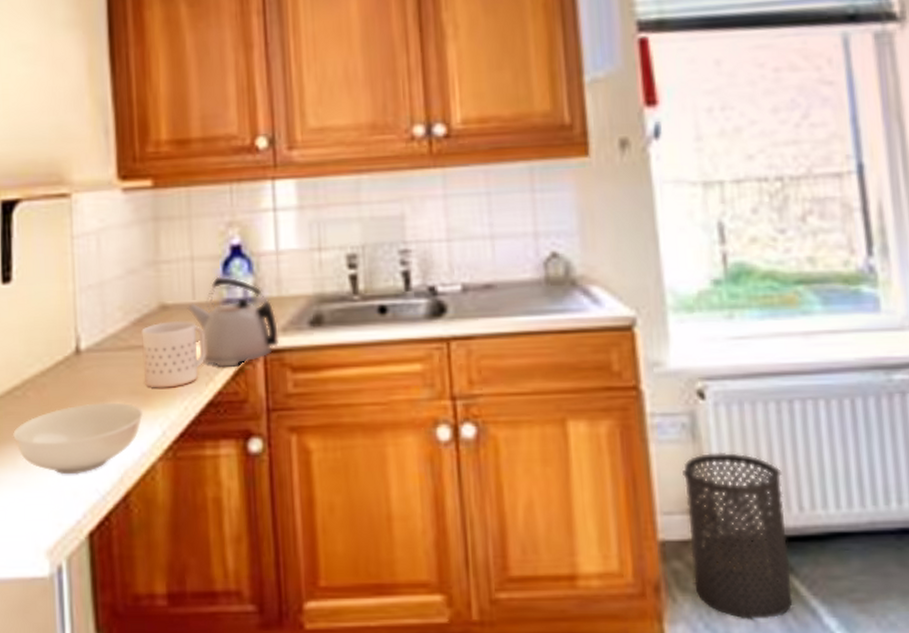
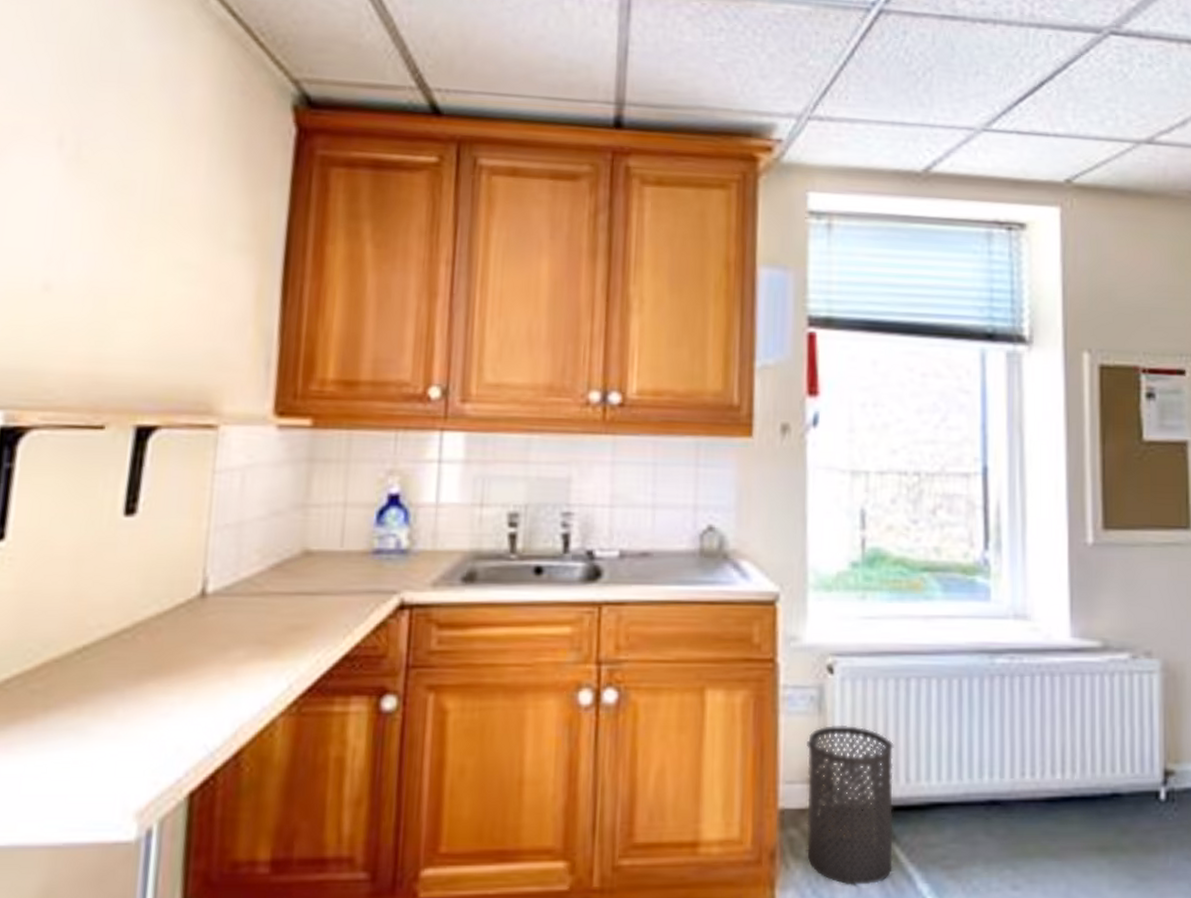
bowl: present [12,402,143,475] -> none [112,651,269,728]
mug: present [141,320,207,388] -> none [275,567,350,639]
kettle: present [187,276,280,367] -> none [333,525,429,620]

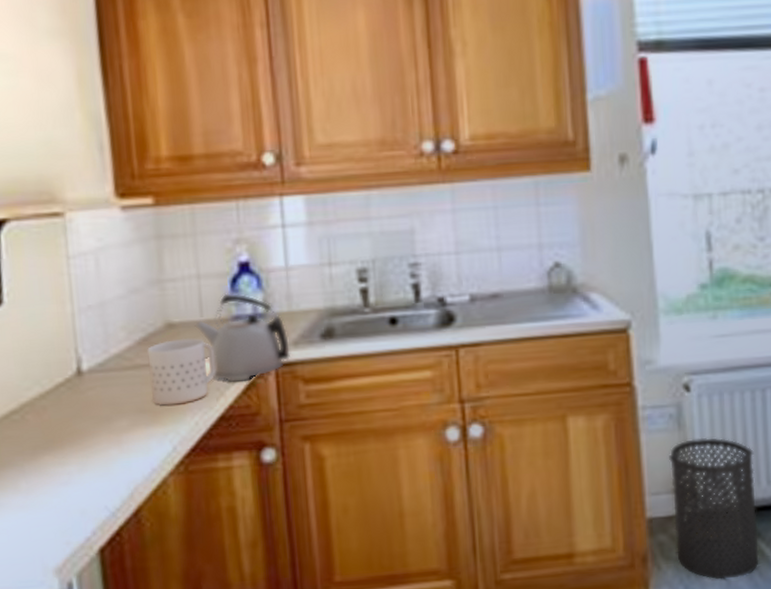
mug: none [275,567,350,639] -> present [147,337,217,406]
kettle: none [333,525,429,620] -> present [195,293,291,382]

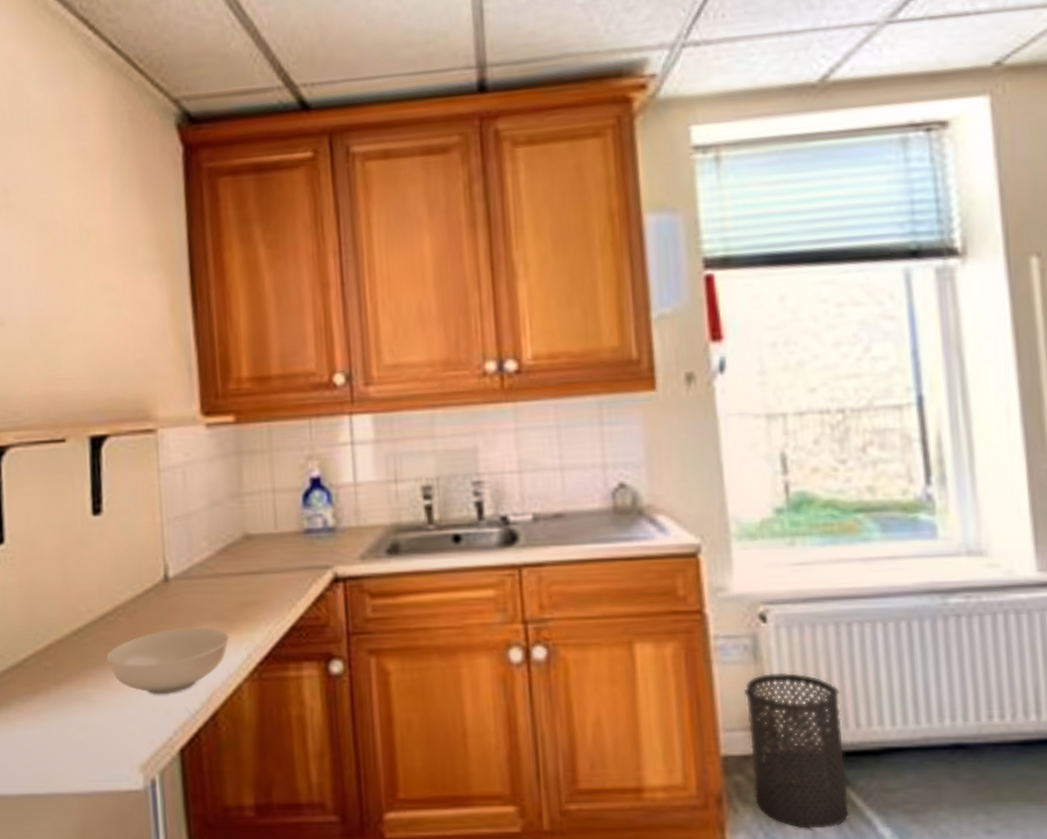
bowl: none [11,421,152,494] -> present [105,627,229,695]
mug: present [147,337,217,406] -> none [226,549,289,614]
kettle: present [195,293,291,382] -> none [270,507,359,593]

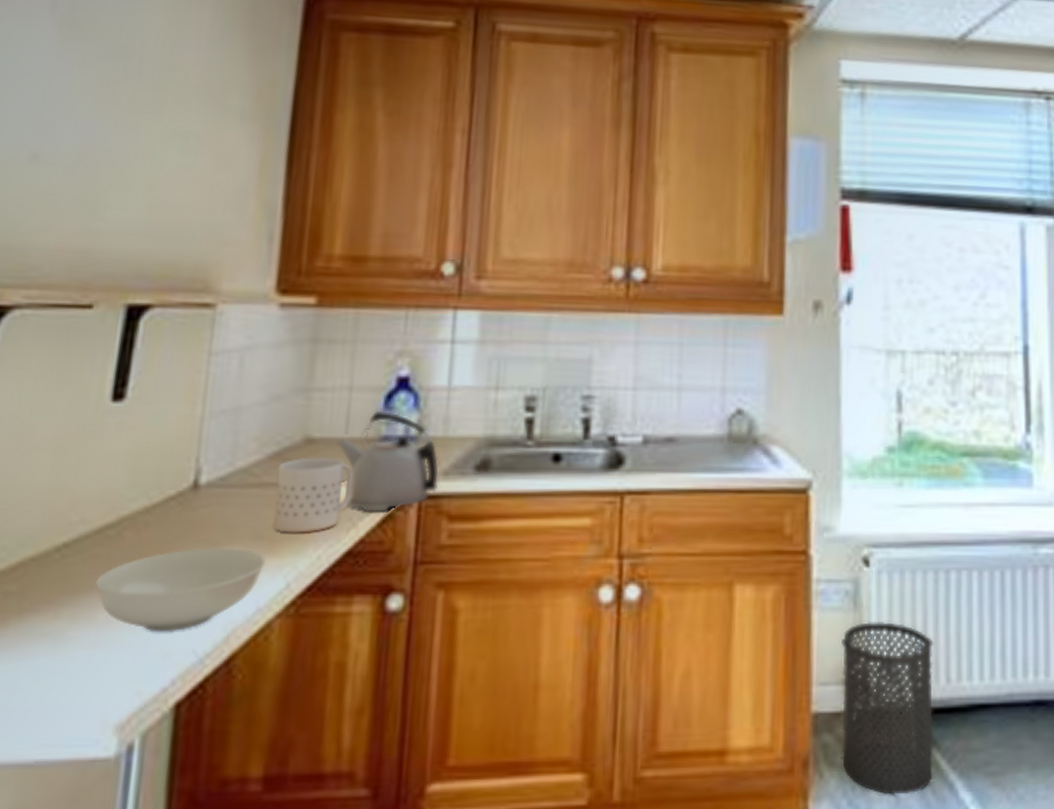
mug: none [226,549,289,614] -> present [273,456,354,533]
kettle: none [270,507,359,593] -> present [337,410,439,512]

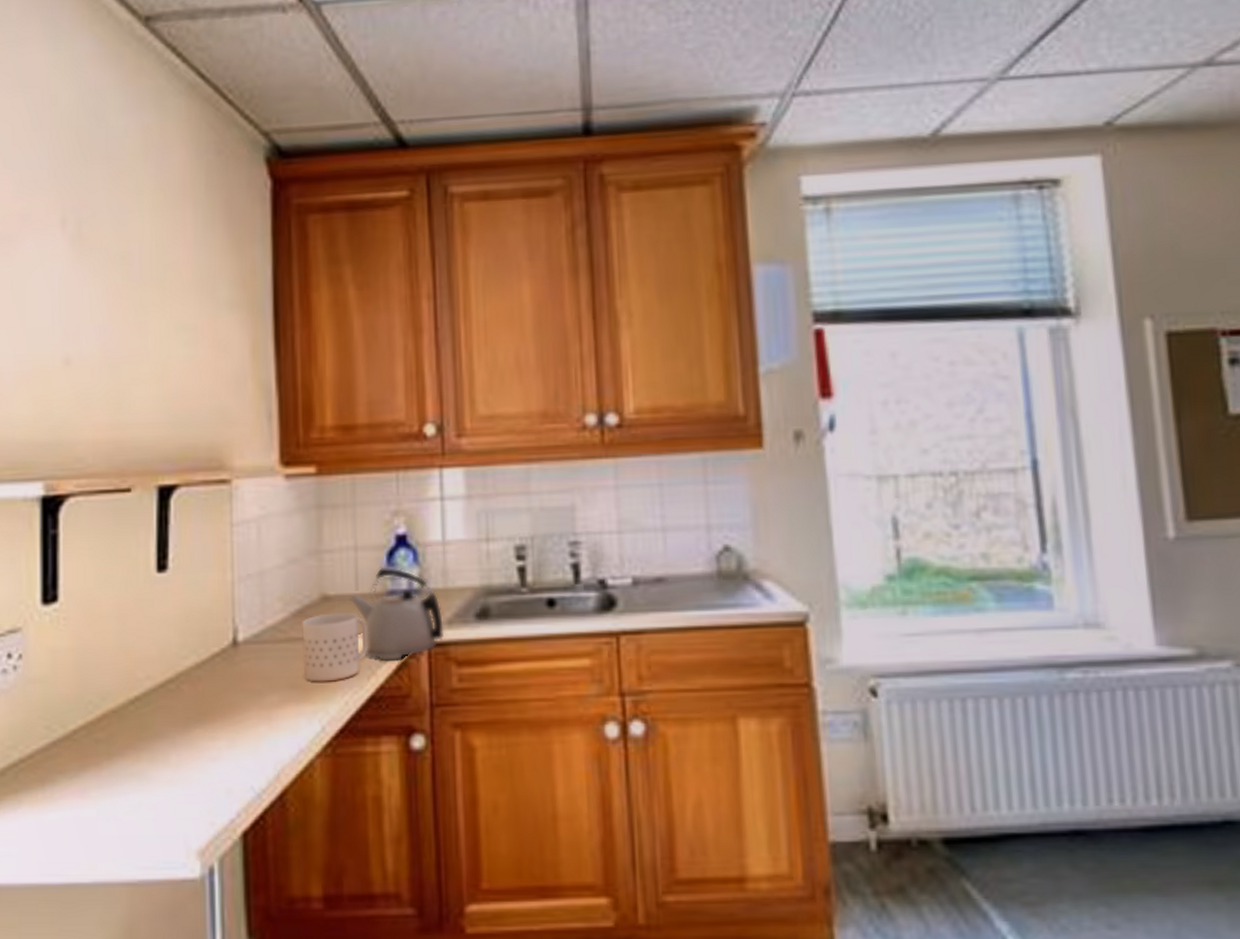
bowl: present [94,547,266,633] -> none [164,696,302,772]
trash can: present [841,622,934,795] -> none [854,752,965,923]

